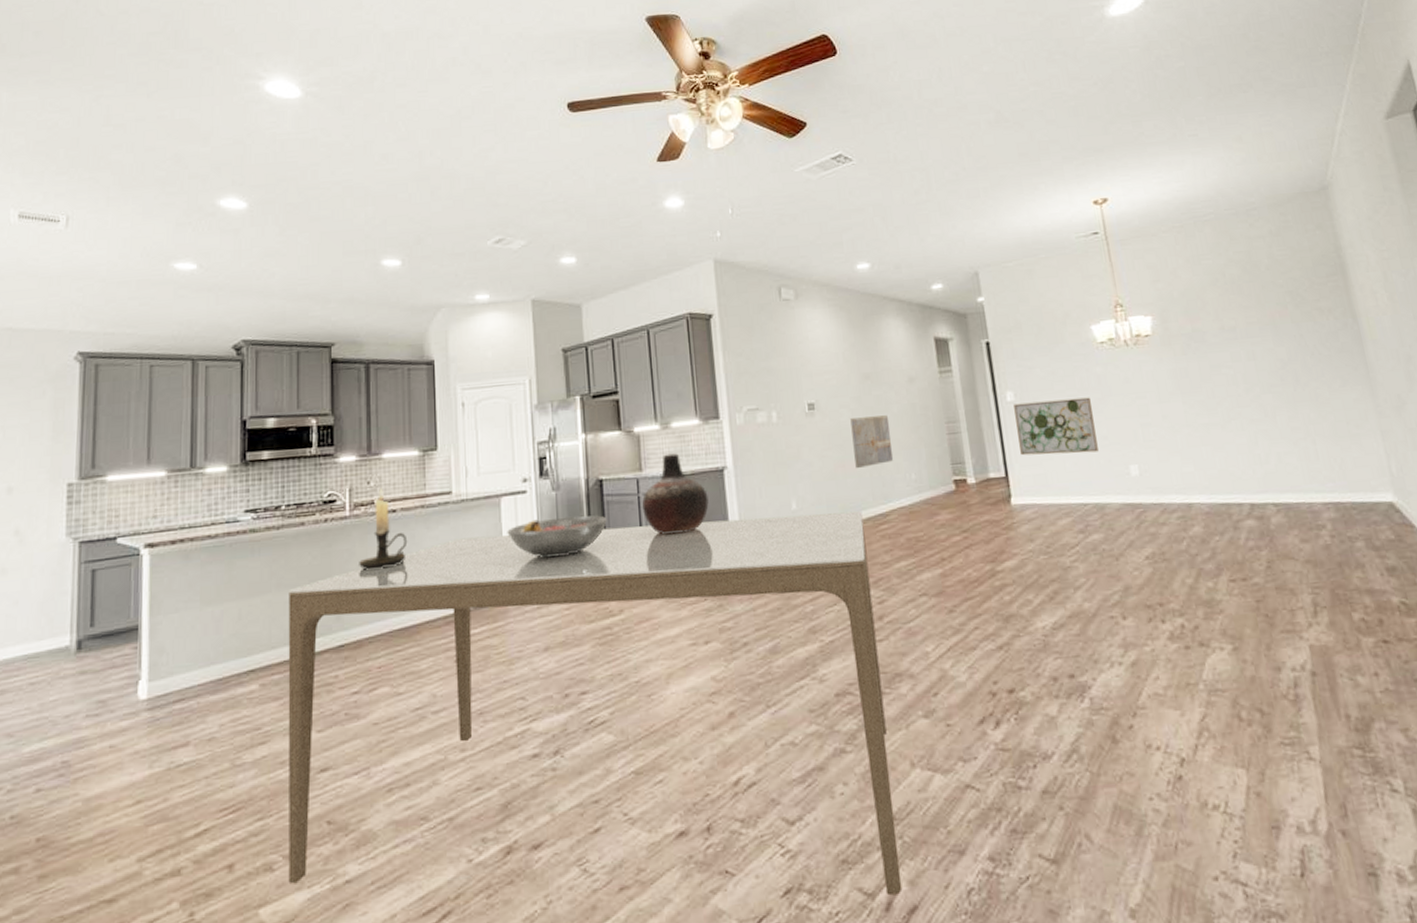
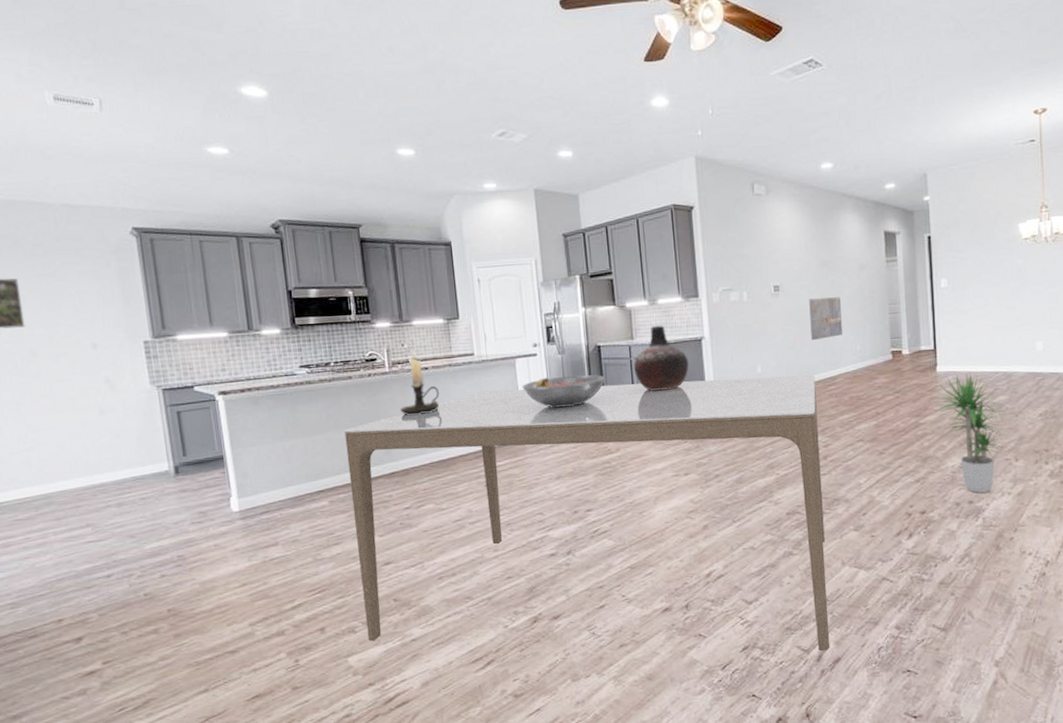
potted plant: none [1011,505,1109,663] -> present [934,373,1007,493]
wall art: present [1014,397,1099,456] -> none [946,285,1012,333]

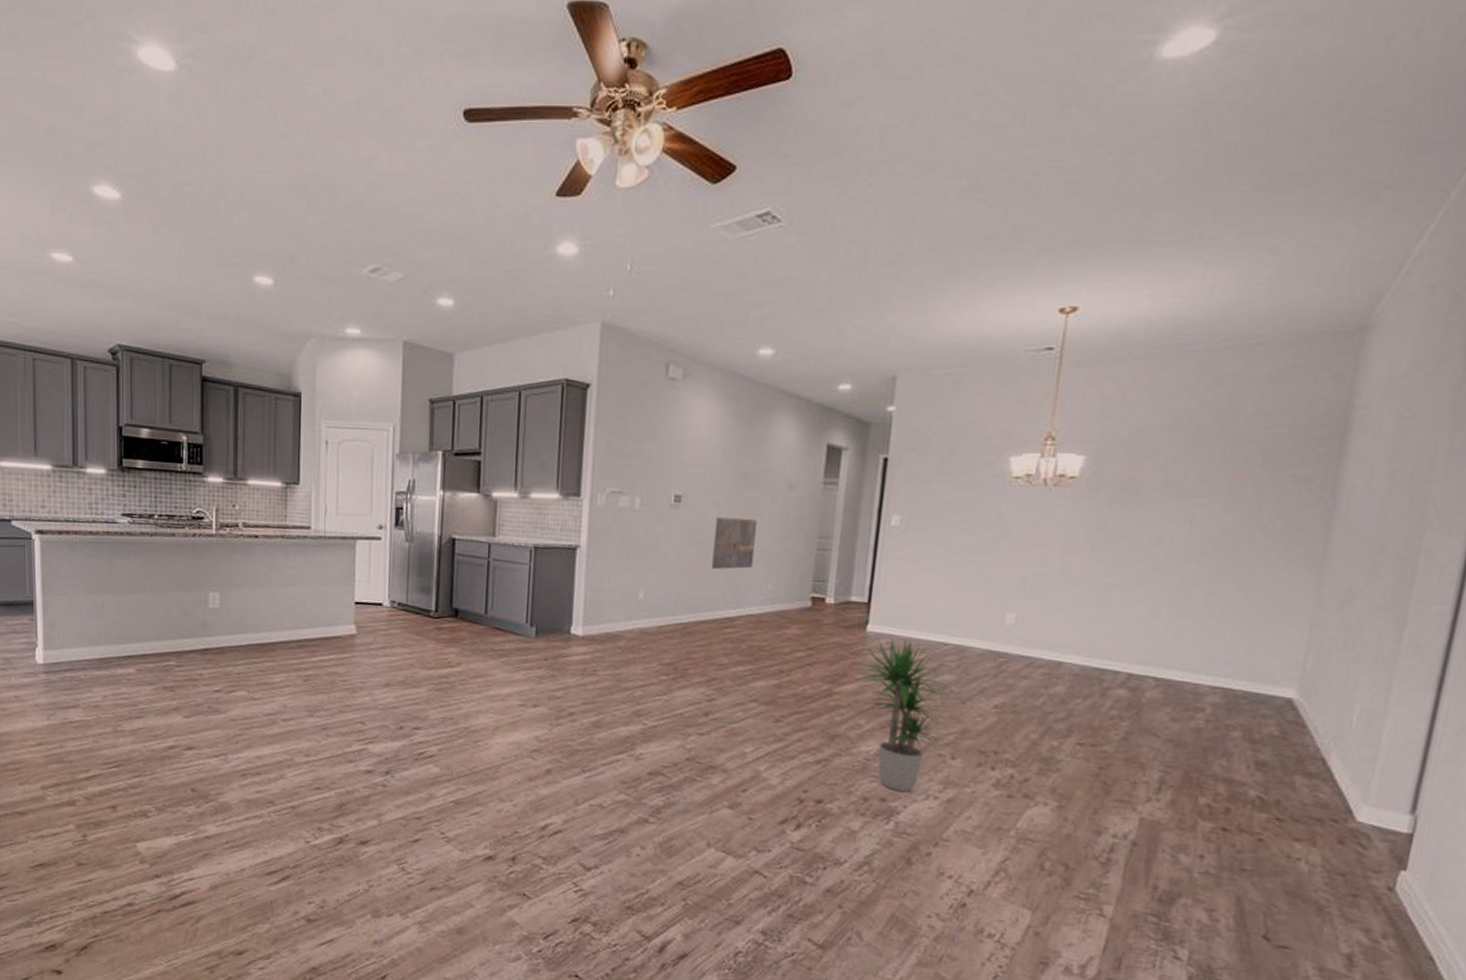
dining table: present [344,375,830,651] -> none [160,572,709,943]
candle holder: present [400,349,440,415] -> none [223,512,268,588]
fruit bowl: present [522,374,606,408] -> none [359,566,457,605]
vase: present [634,325,689,391] -> none [491,523,557,603]

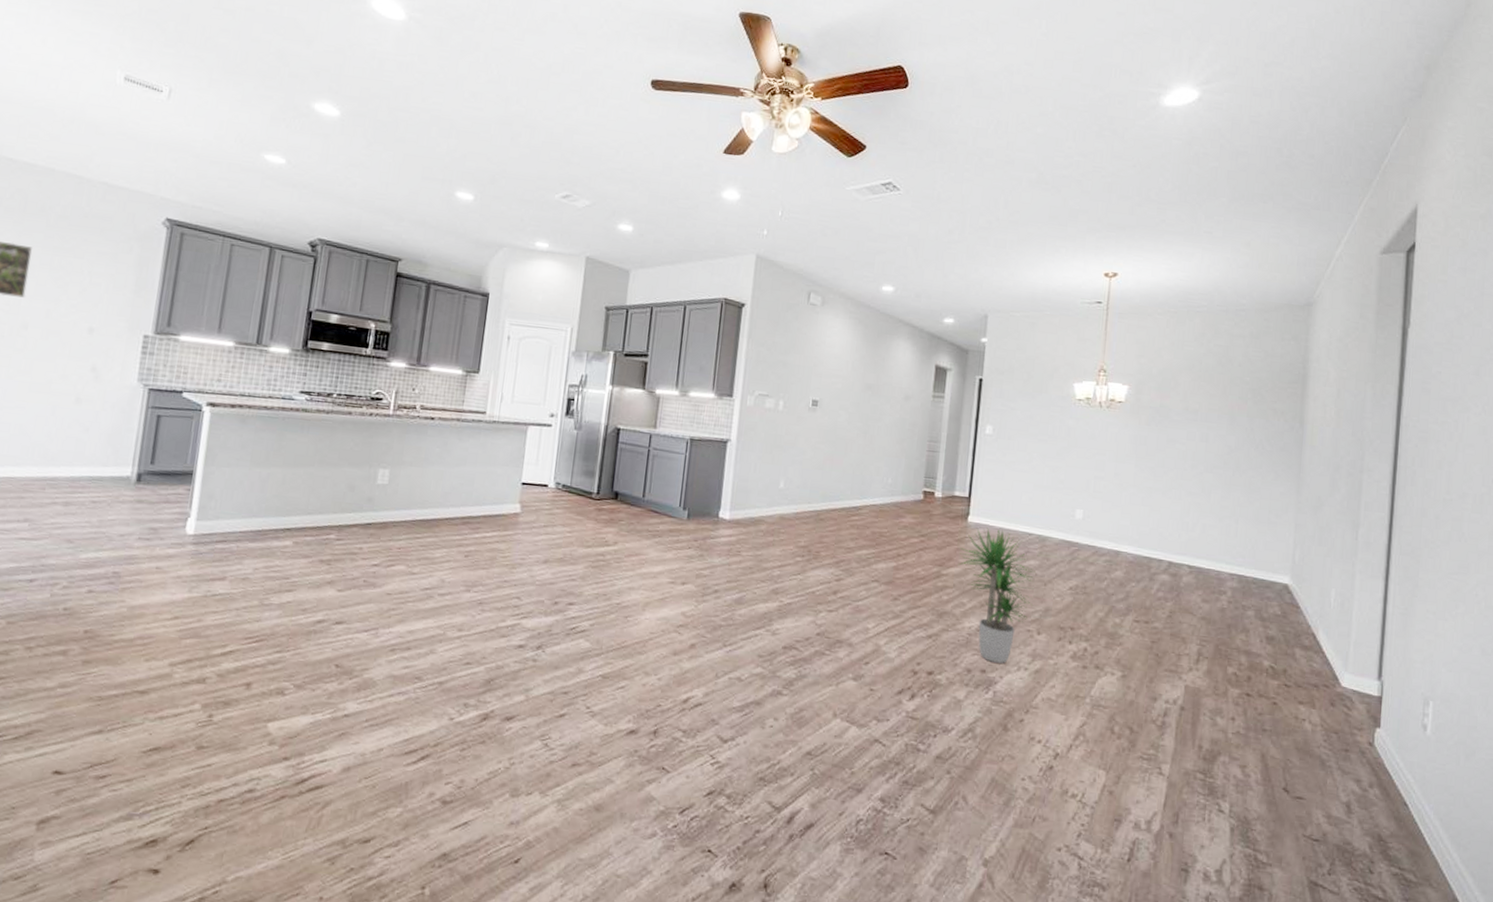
wall art: present [712,517,758,570] -> none [842,420,880,465]

